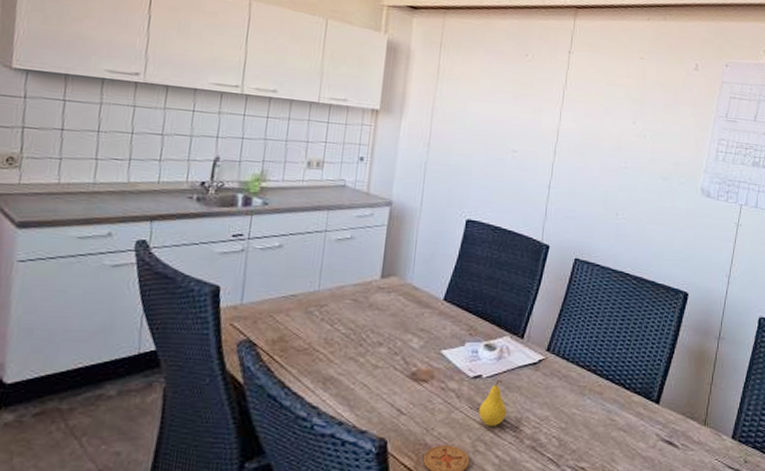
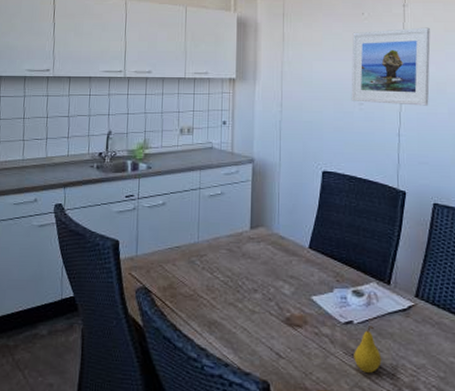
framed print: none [504,74,592,160] -> present [351,27,430,106]

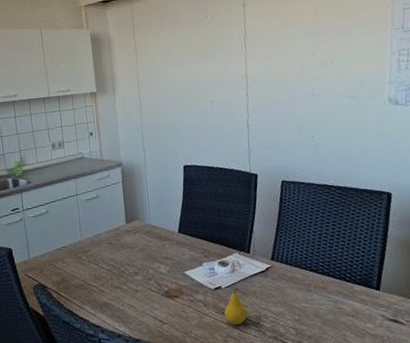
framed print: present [351,27,430,106] -> none [199,23,272,100]

